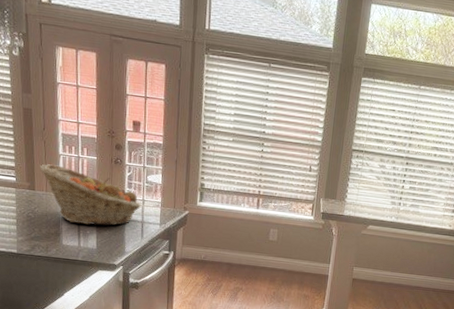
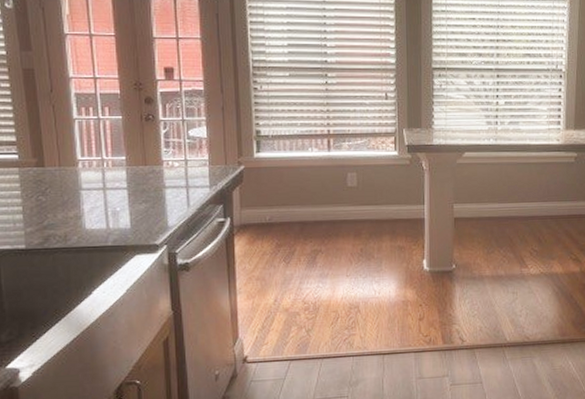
fruit basket: present [40,164,141,226] -> none [49,132,183,201]

